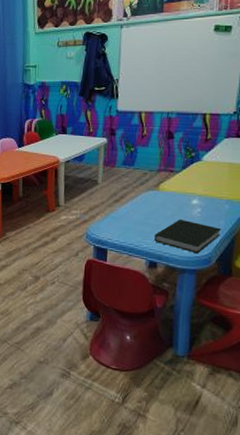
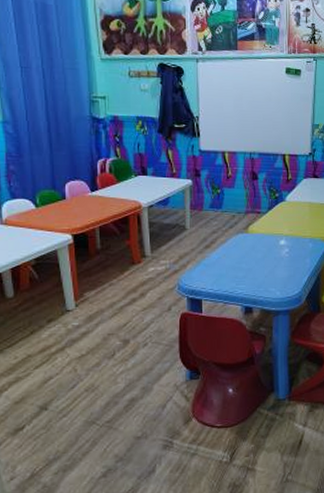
book: present [154,219,222,254] -> none [248,260,308,294]

